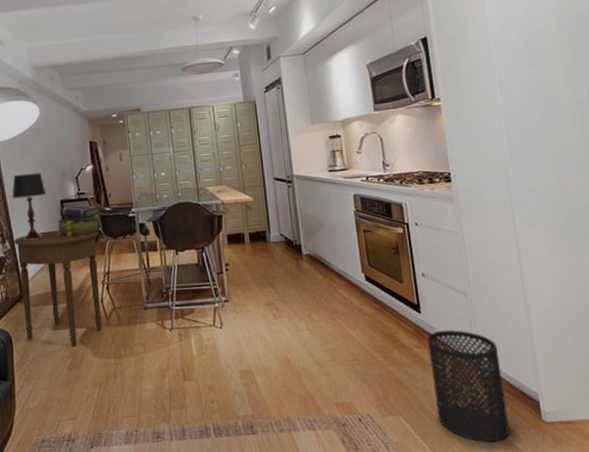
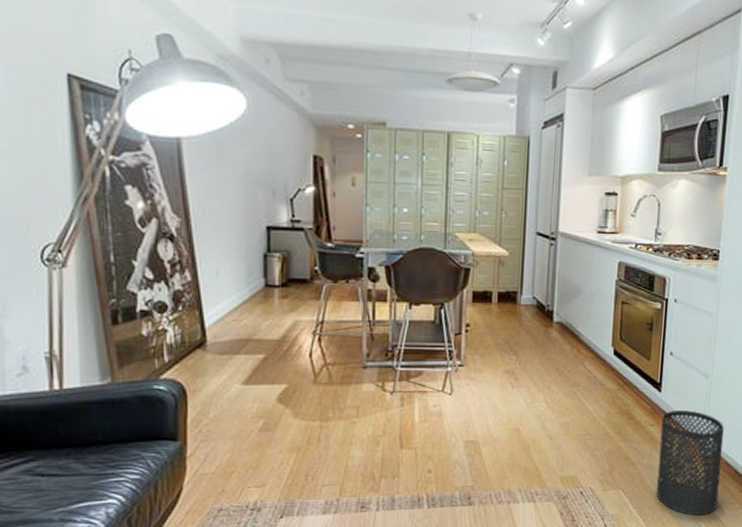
table lamp: present [12,172,47,240] -> none [198,184,248,273]
side table: present [14,230,102,347] -> none [198,263,314,405]
stack of books: present [57,204,100,237] -> none [259,233,319,275]

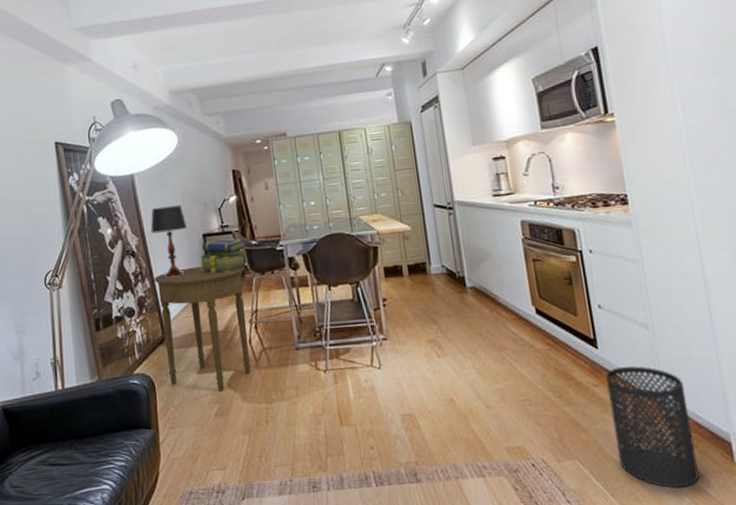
table lamp: none [198,184,248,273] -> present [150,204,188,278]
side table: none [198,263,314,405] -> present [154,266,251,391]
stack of books: none [259,233,319,275] -> present [200,238,247,273]
pendant lamp: present [444,12,502,93] -> none [329,29,378,95]

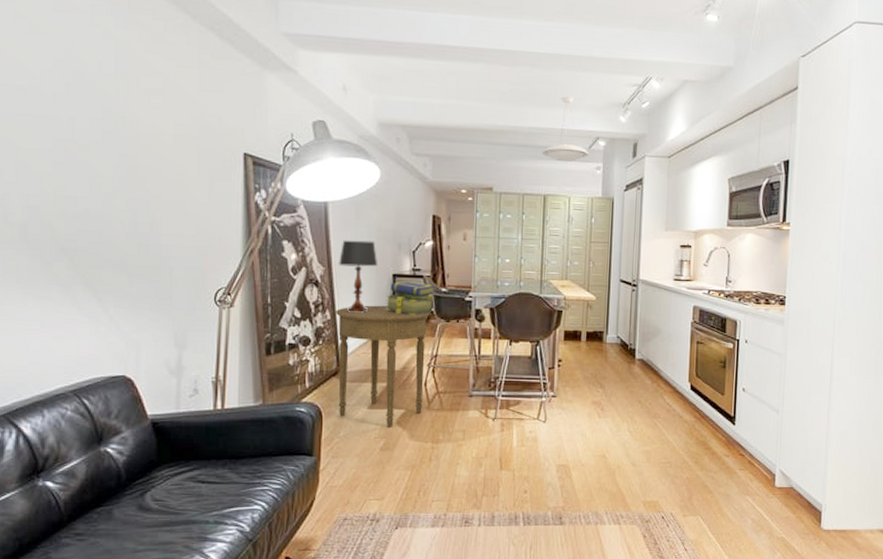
pendant lamp: none [329,29,378,95] -> present [541,96,590,162]
trash can: present [605,366,699,488] -> none [733,442,796,545]

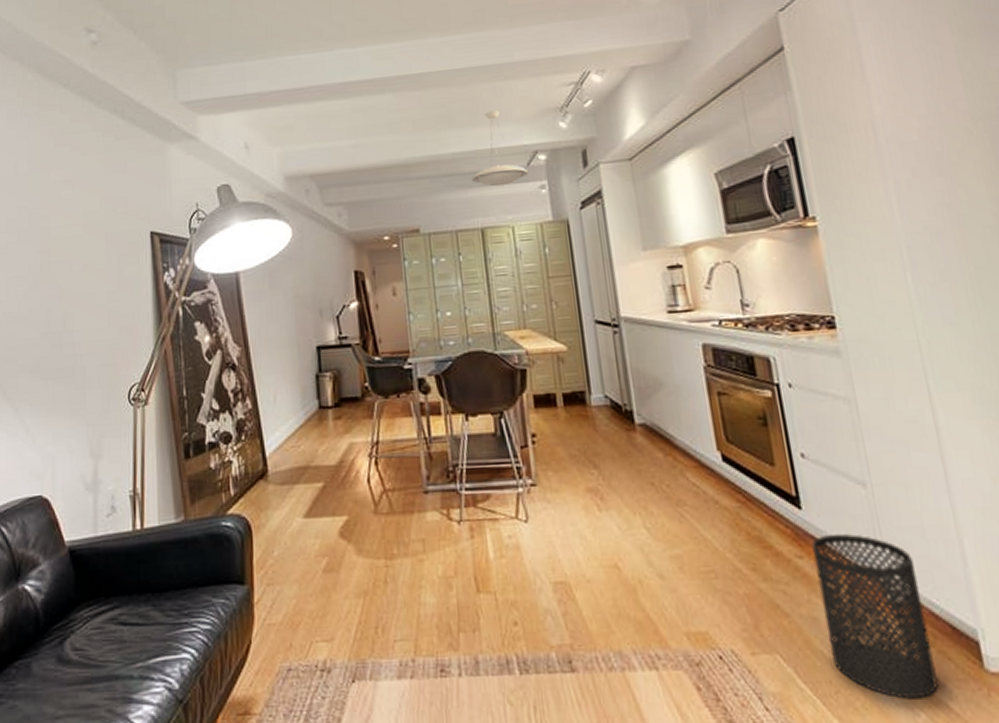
side table: present [336,305,430,427] -> none [257,385,369,541]
table lamp: present [339,240,378,313] -> none [255,310,299,398]
stack of books: present [385,280,435,315] -> none [312,351,367,394]
trash can: none [733,442,796,545] -> present [812,533,939,699]

